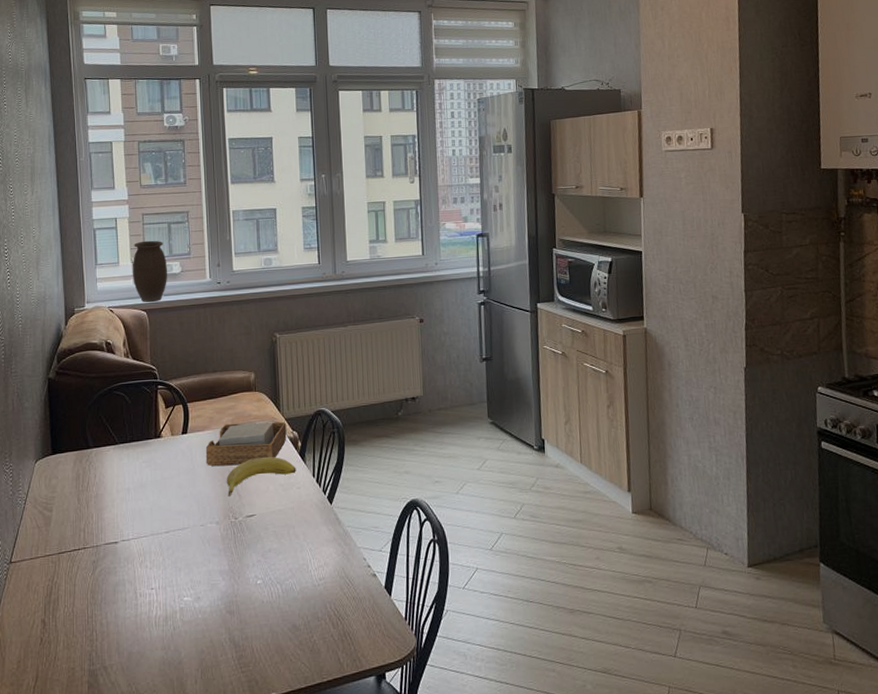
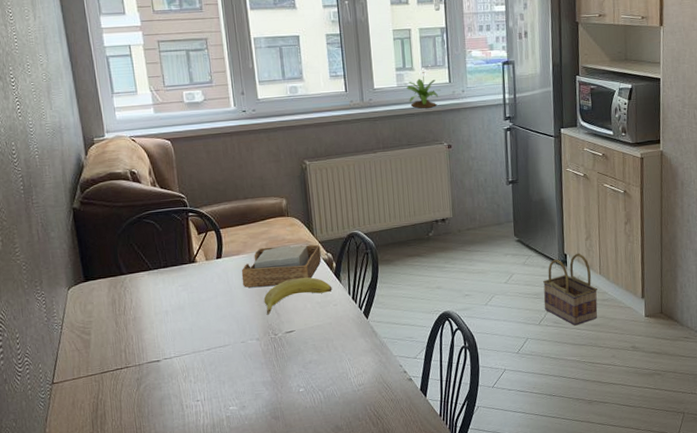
decorative vase: present [132,240,168,303] -> none [151,68,190,132]
potted flower: none [379,237,414,281] -> present [407,65,441,109]
basket: none [519,438,579,521] -> present [543,253,598,326]

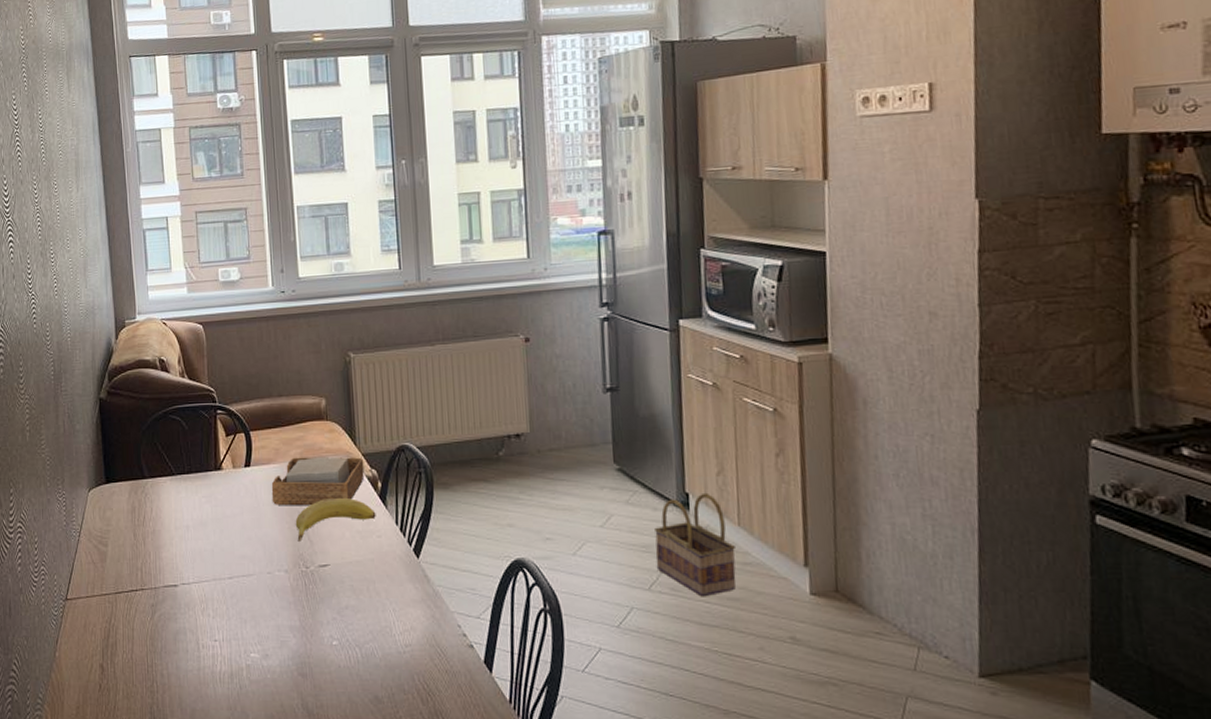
potted flower: present [407,65,441,109] -> none [474,236,517,291]

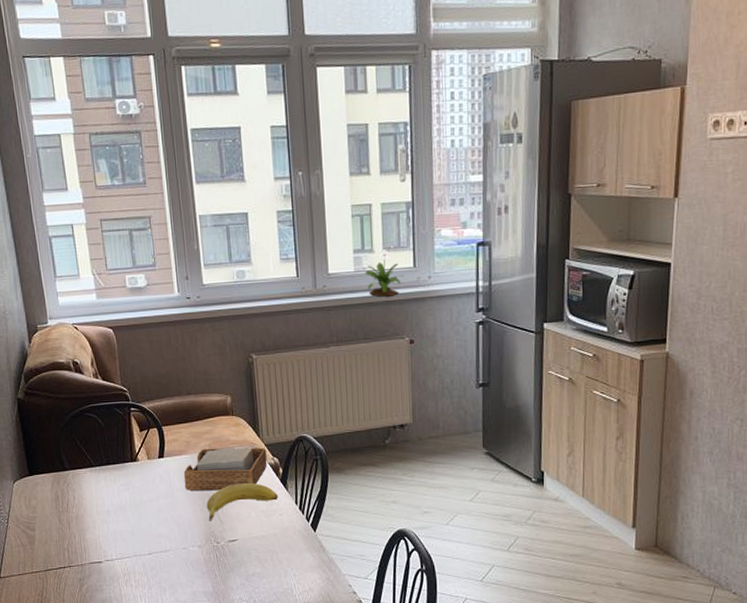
potted flower: none [474,236,517,291] -> present [365,246,404,297]
basket: present [655,492,736,597] -> none [514,470,579,555]

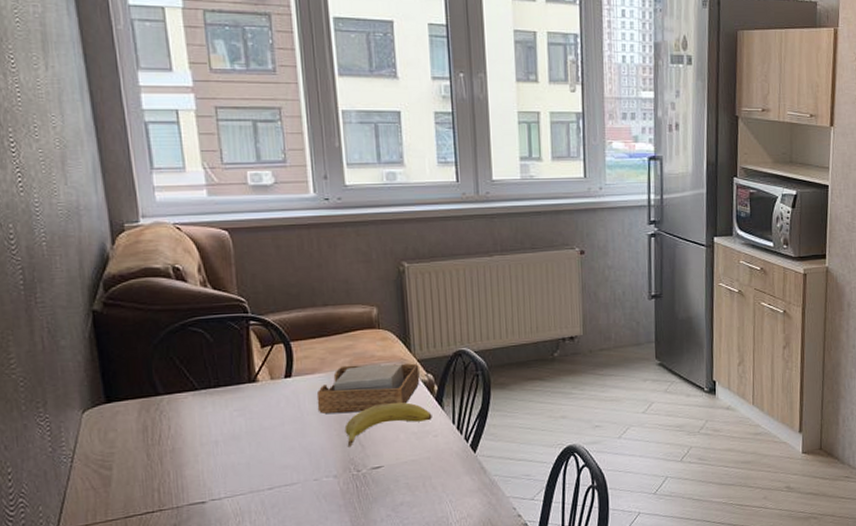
potted flower: present [365,246,404,297] -> none [532,155,574,206]

